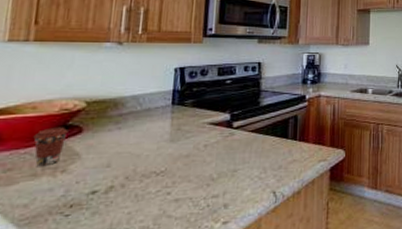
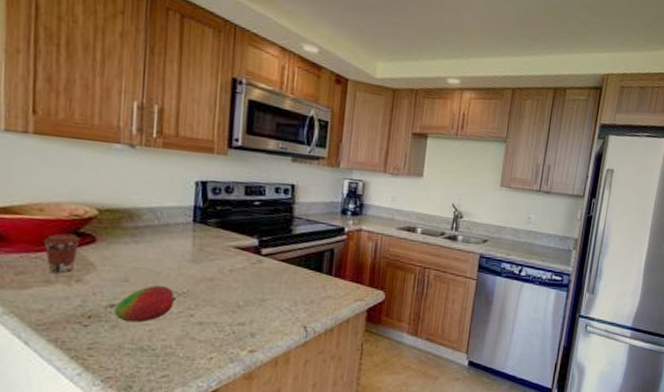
fruit: none [95,167,155,207] -> present [114,286,177,323]

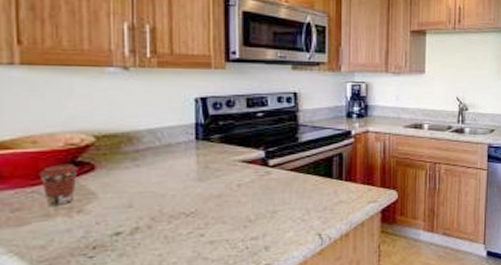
fruit: present [114,286,177,323] -> none [120,208,185,249]

